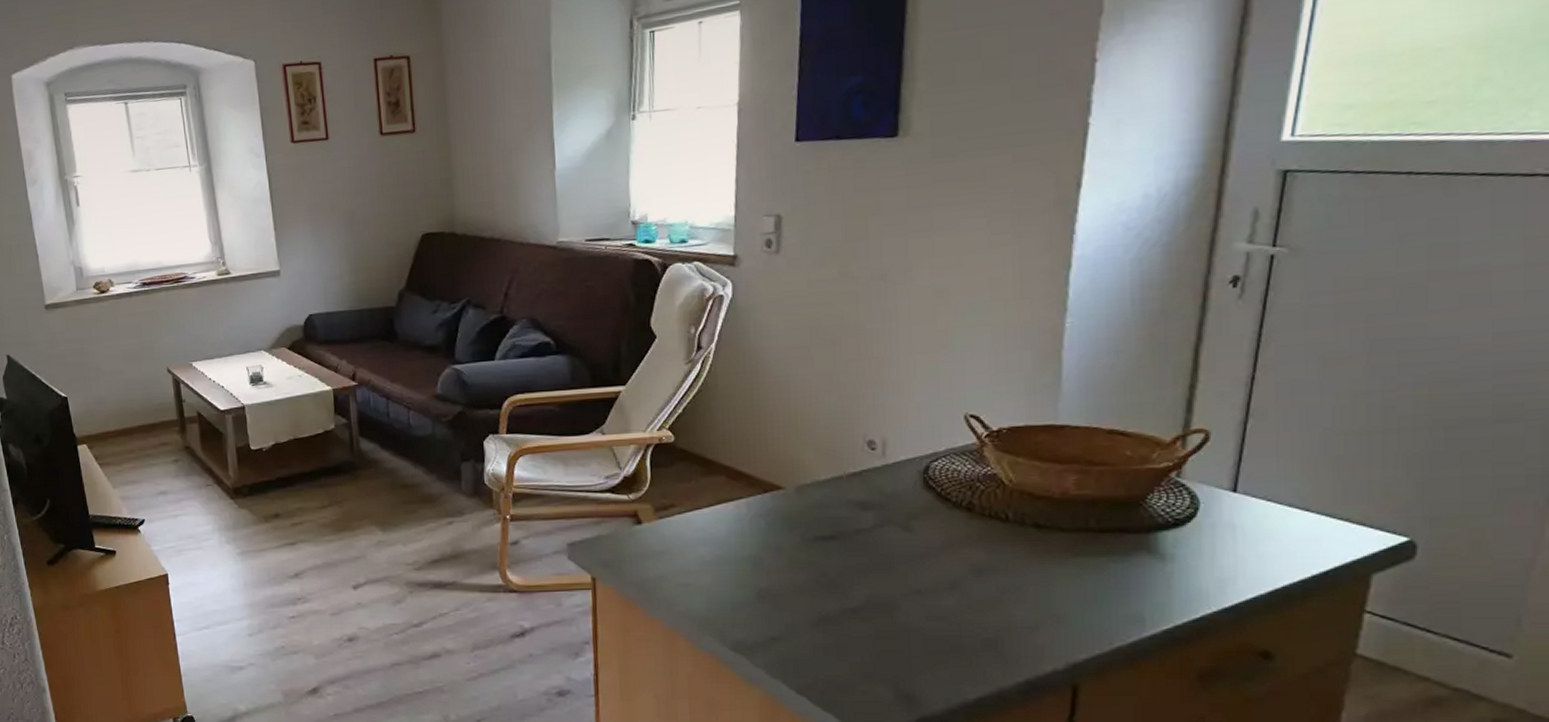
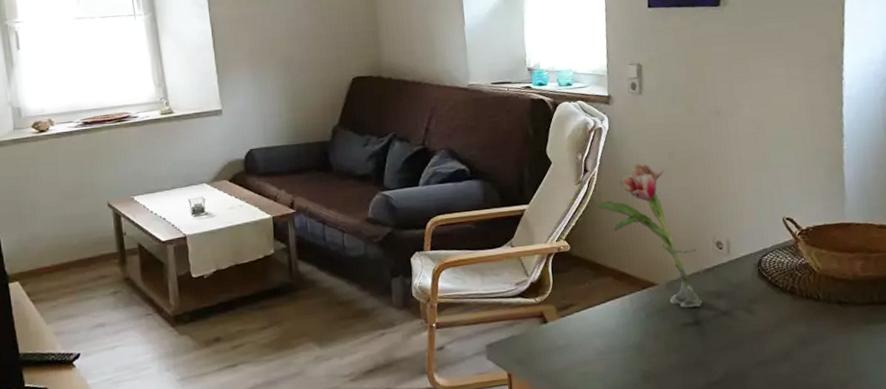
flower: none [711,340,844,518] -> present [597,163,703,308]

